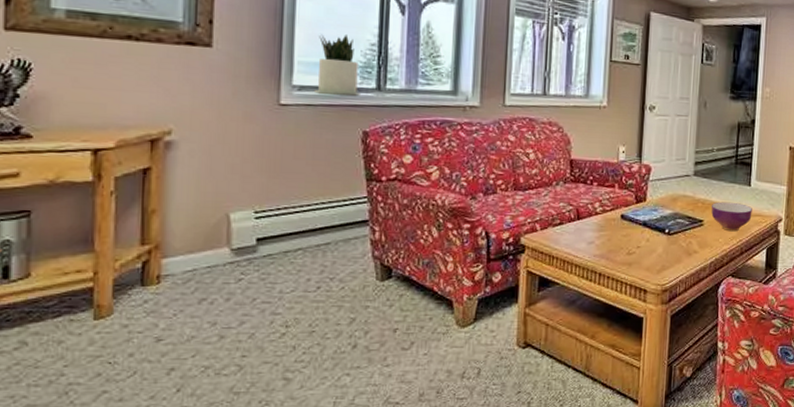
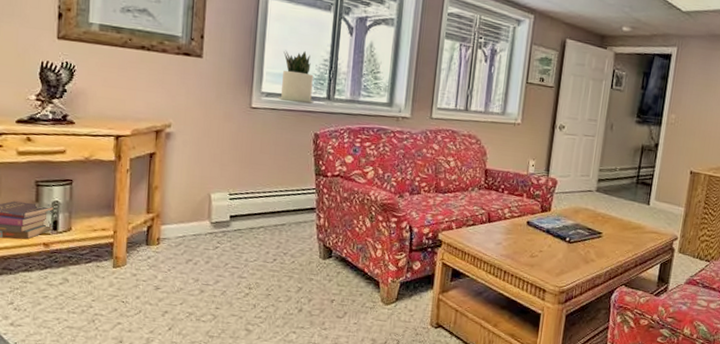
bowl: present [711,201,752,232] -> none [610,217,650,246]

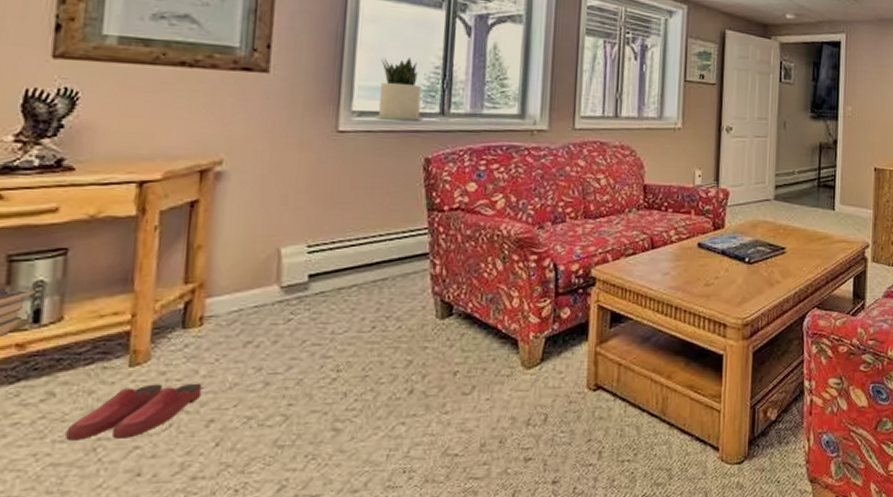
slippers: none [76,281,160,316] -> present [66,383,203,441]

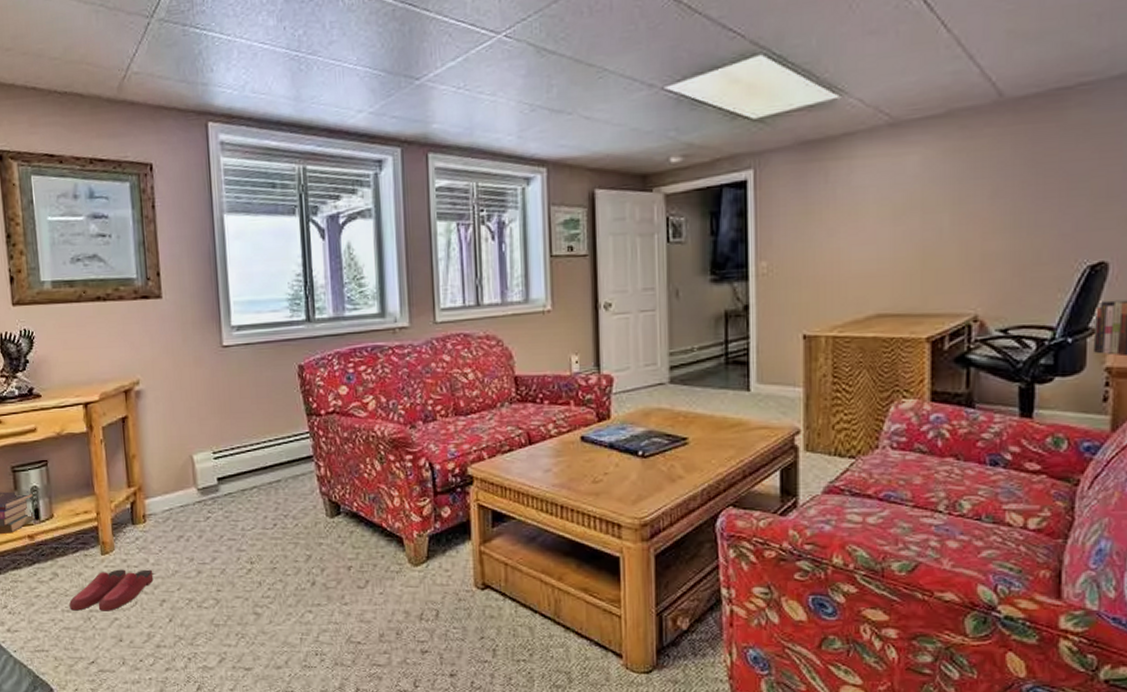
planter: present [374,58,423,122] -> none [249,269,292,333]

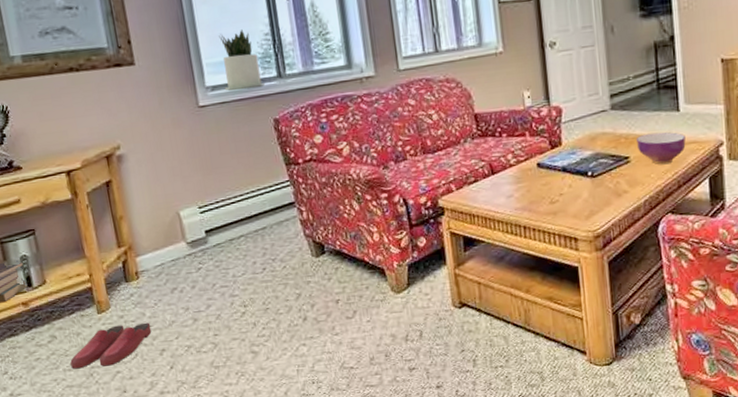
planter: none [249,269,292,333] -> present [219,30,265,92]
bowl: none [696,413,755,450] -> present [635,131,686,165]

